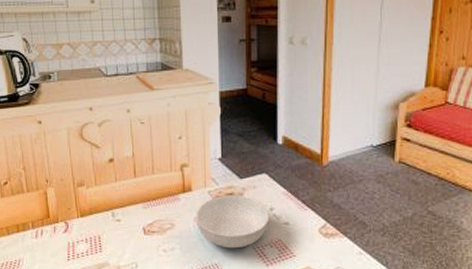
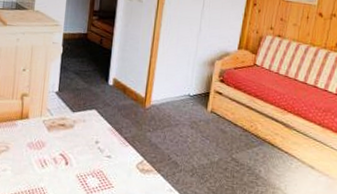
serving bowl: present [196,194,270,249] -> none [29,125,95,175]

